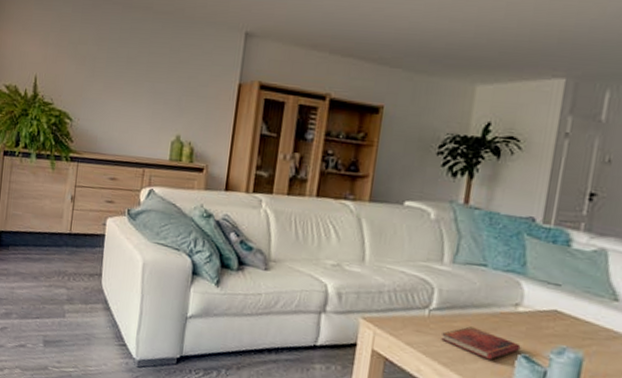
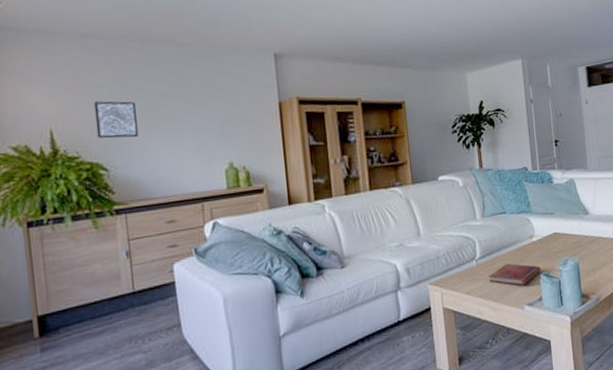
wall art: none [69,56,106,94] -> present [93,101,138,139]

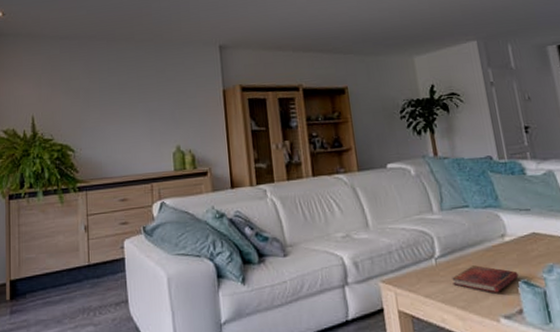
wall art: present [93,101,138,139] -> none [67,91,100,124]

